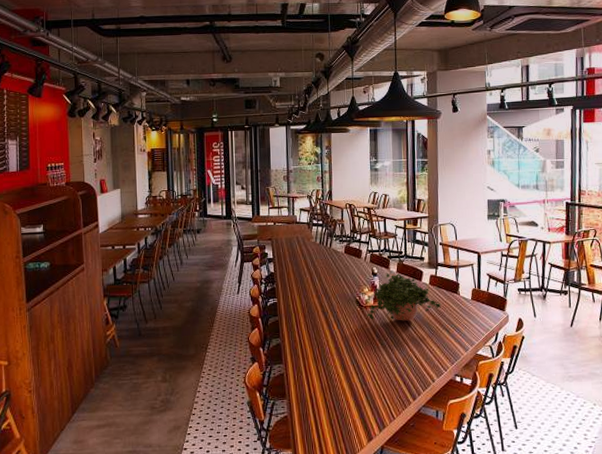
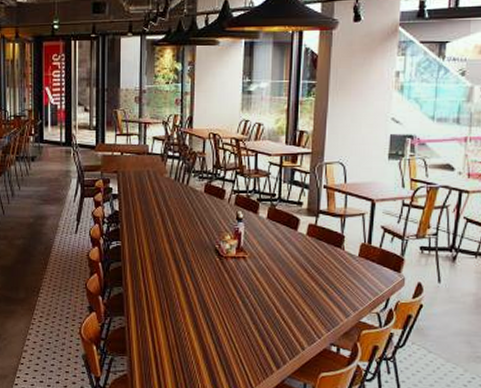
potted plant: present [366,272,442,321] -> none [226,217,320,277]

